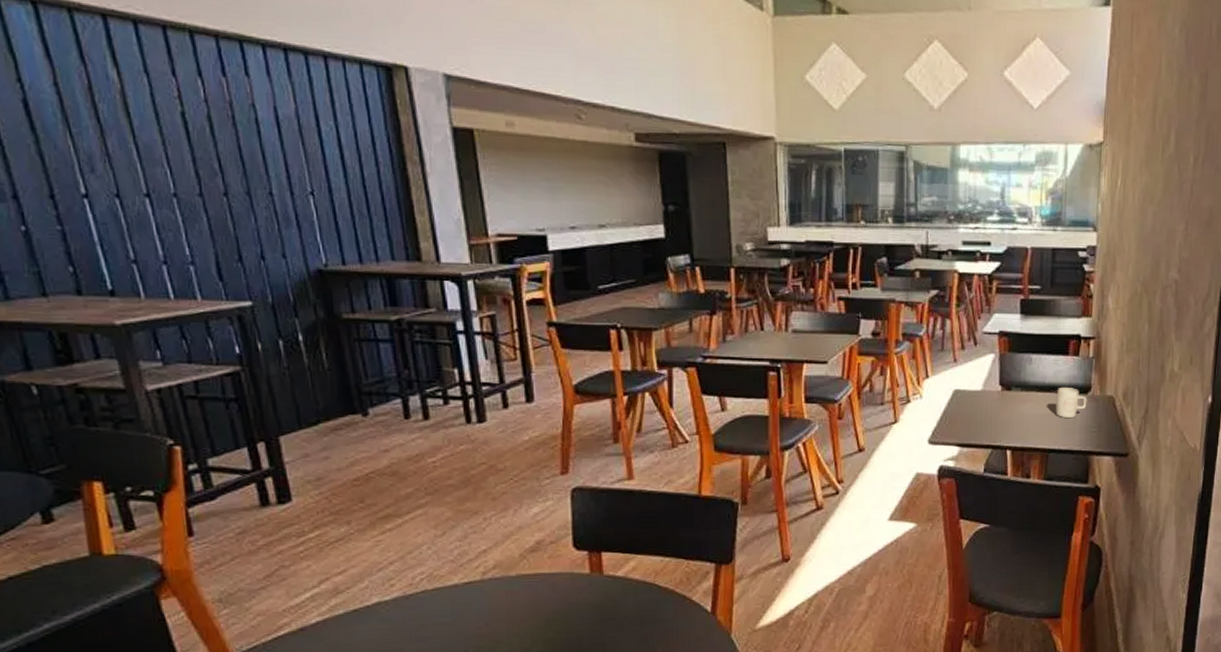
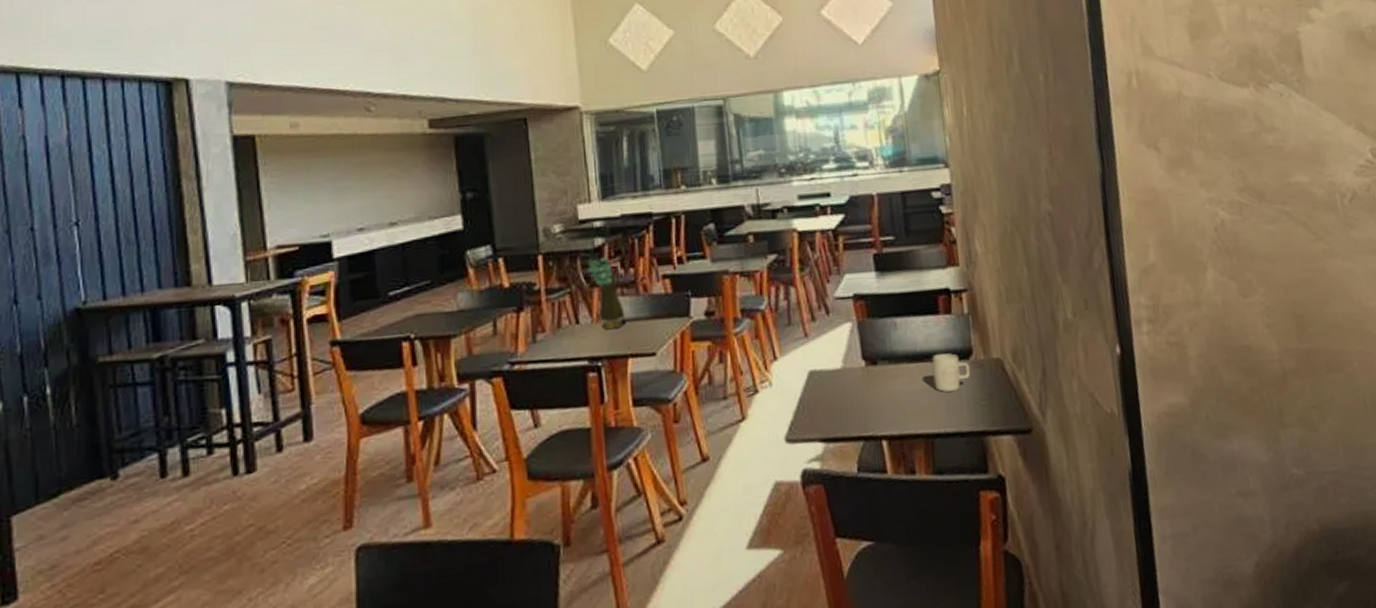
vase: none [773,274,803,338] -> present [587,255,625,330]

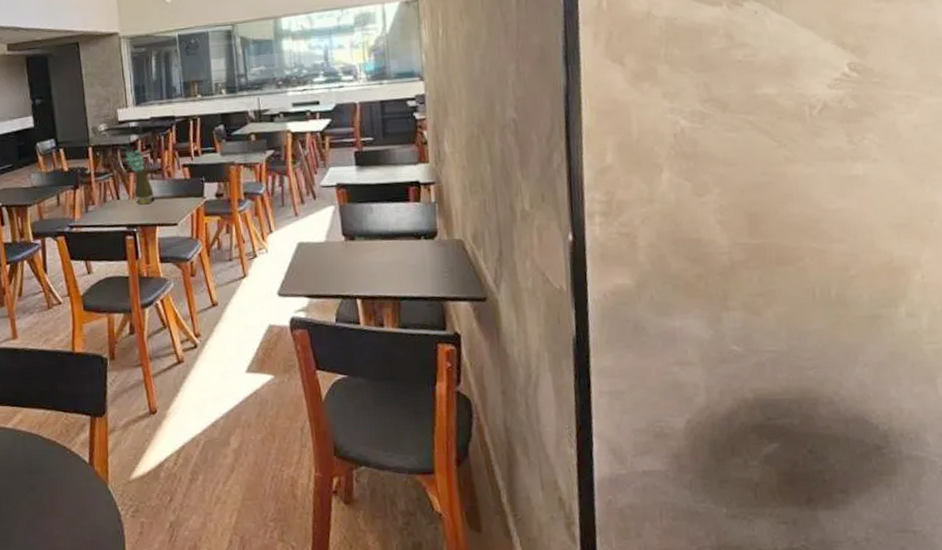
mug: present [932,353,971,393] -> none [401,234,435,265]

